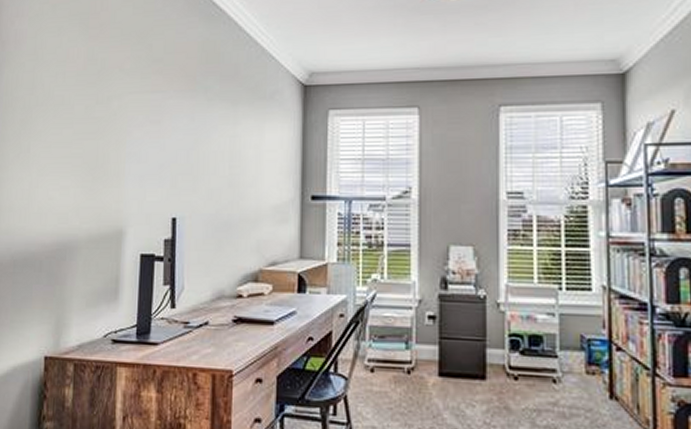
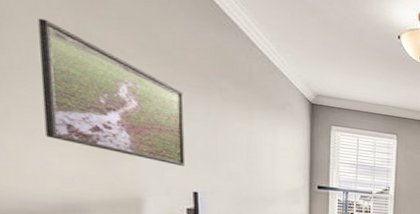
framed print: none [52,52,170,187] -> present [38,18,186,166]

